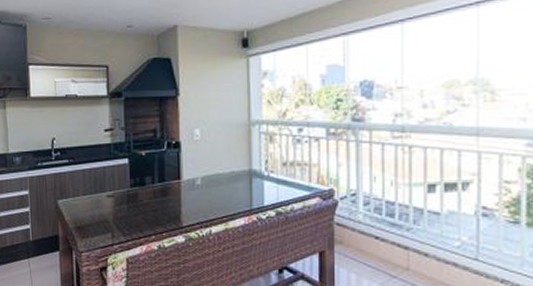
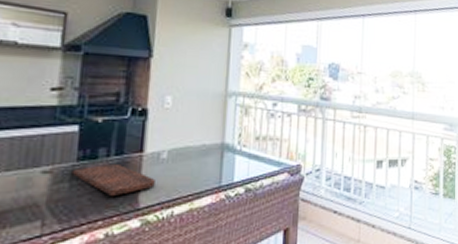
cutting board: none [128,190,193,217] -> present [72,165,155,197]

